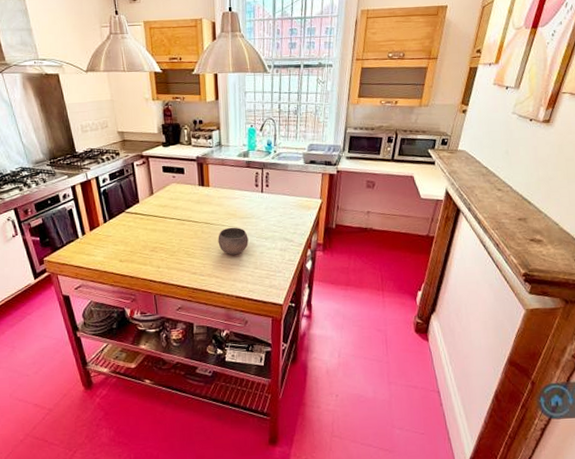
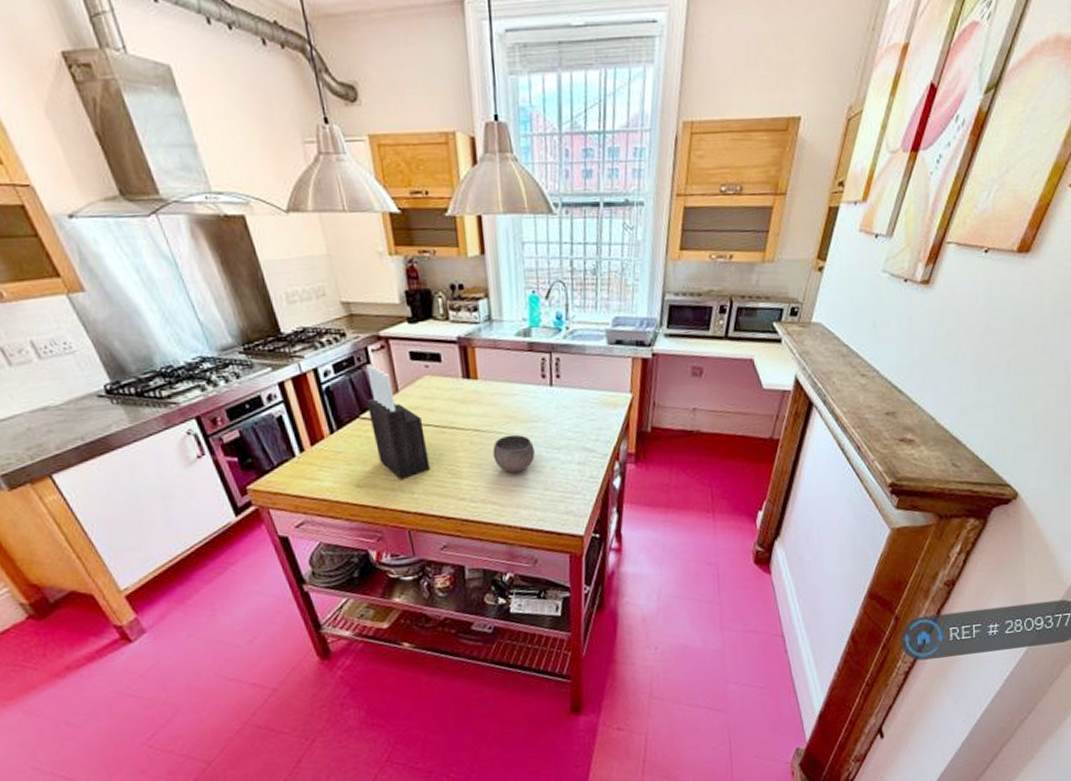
knife block: none [130,175,172,257] -> present [366,364,430,479]

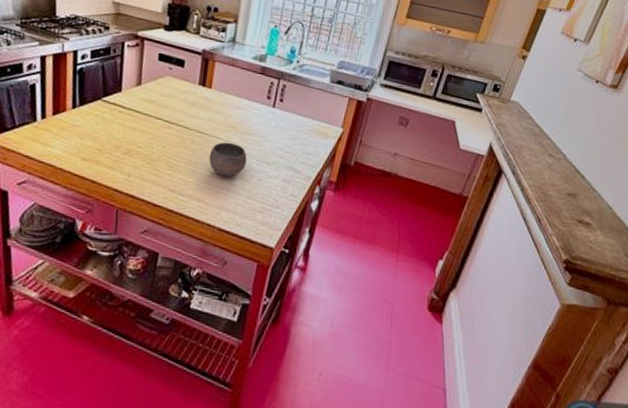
knife block: present [366,364,430,479] -> none [108,56,155,161]

